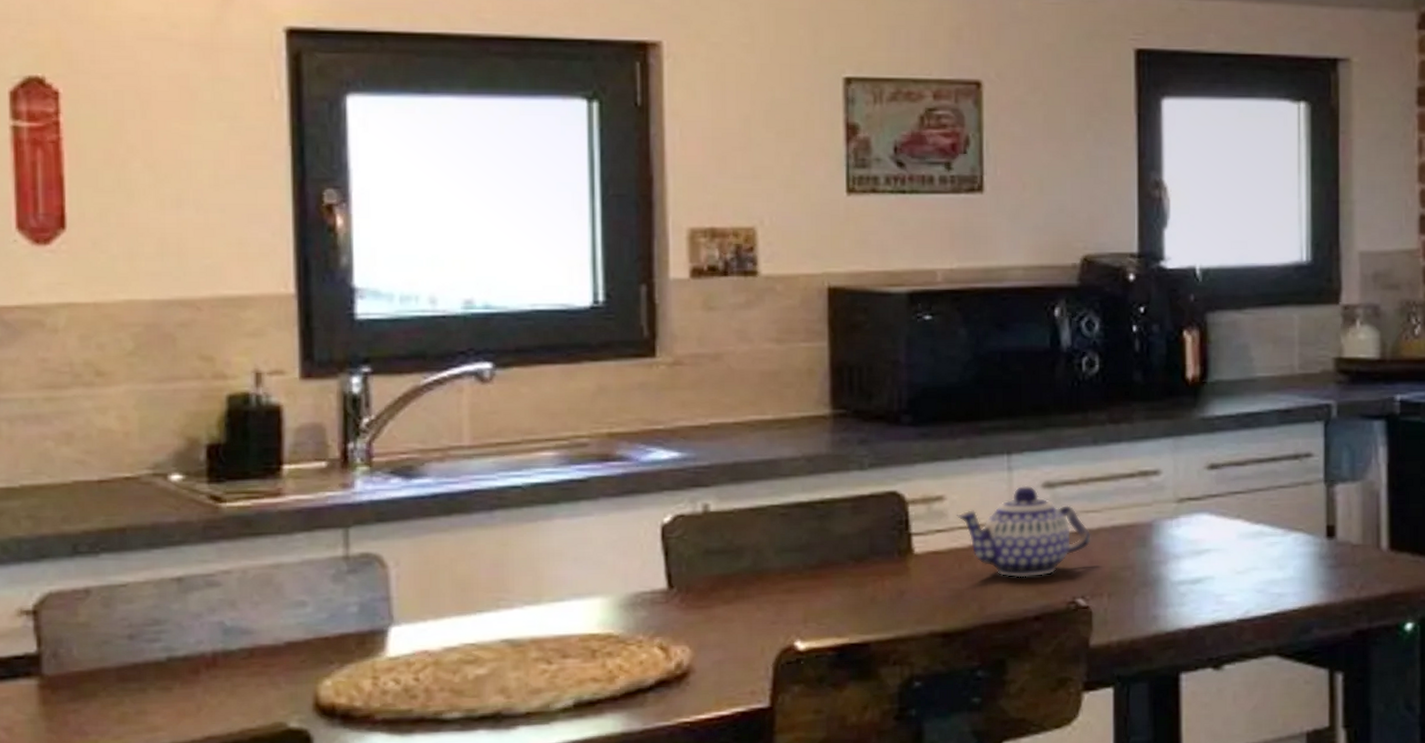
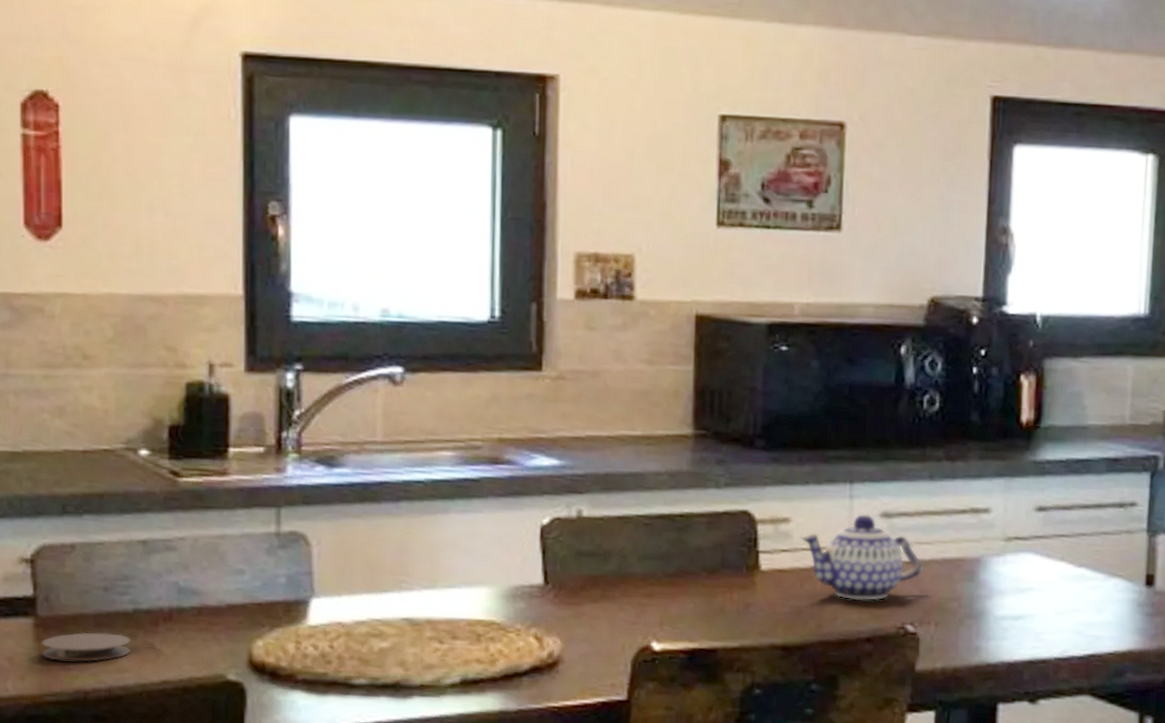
coaster: none [49,687,165,726] -> present [42,632,131,662]

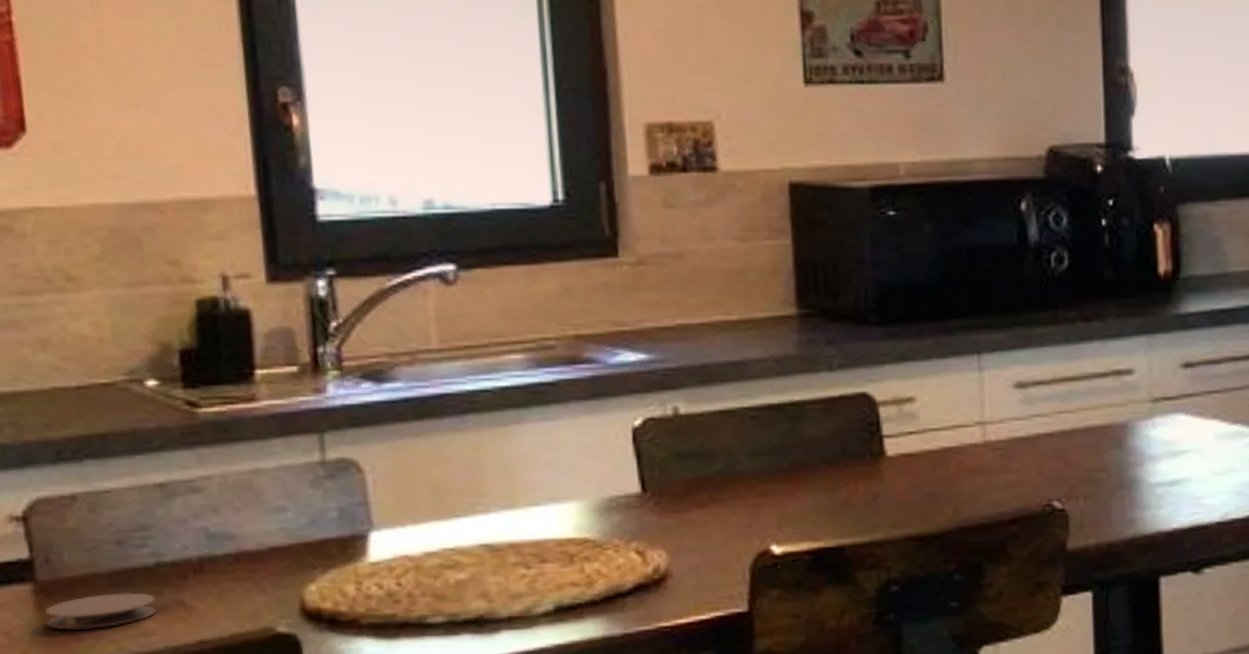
teapot: present [801,514,923,601] -> none [928,386,1065,480]

